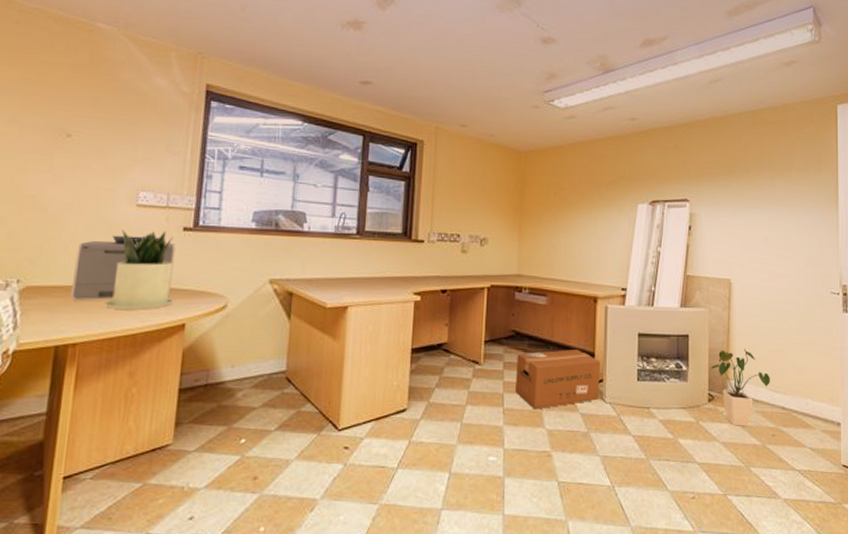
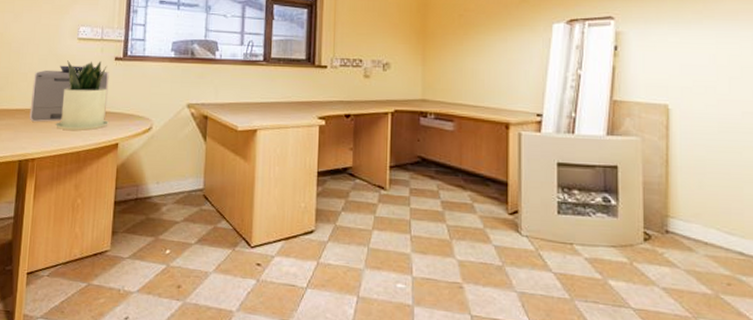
box: present [515,348,600,410] -> none [423,177,515,239]
house plant: present [711,349,770,426] -> none [646,184,723,272]

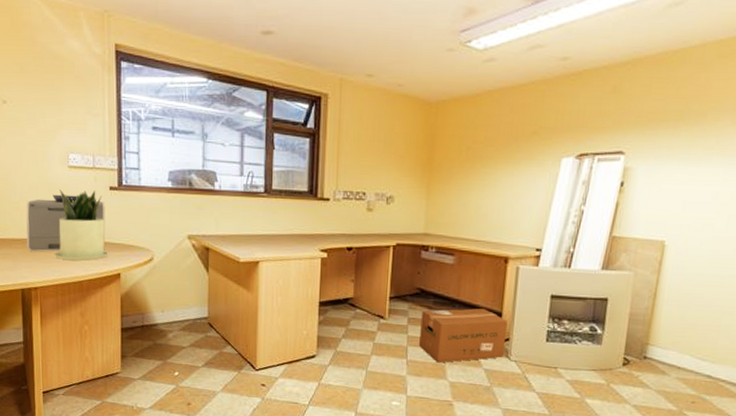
box: none [423,177,515,239] -> present [419,308,508,363]

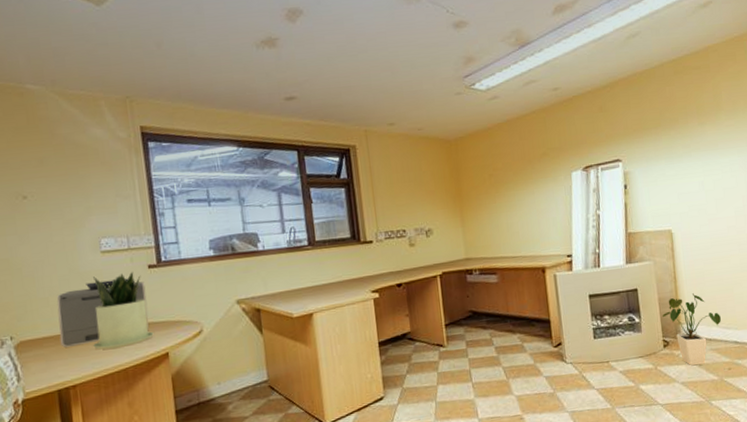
box: present [419,308,508,363] -> none [477,318,560,380]
house plant: none [630,315,698,392] -> present [662,293,721,366]

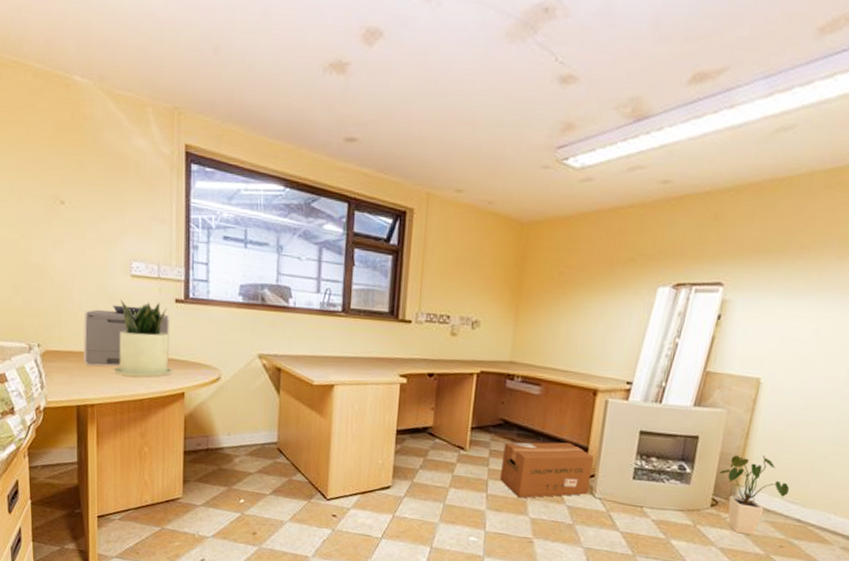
box: none [477,318,560,380] -> present [500,442,594,498]

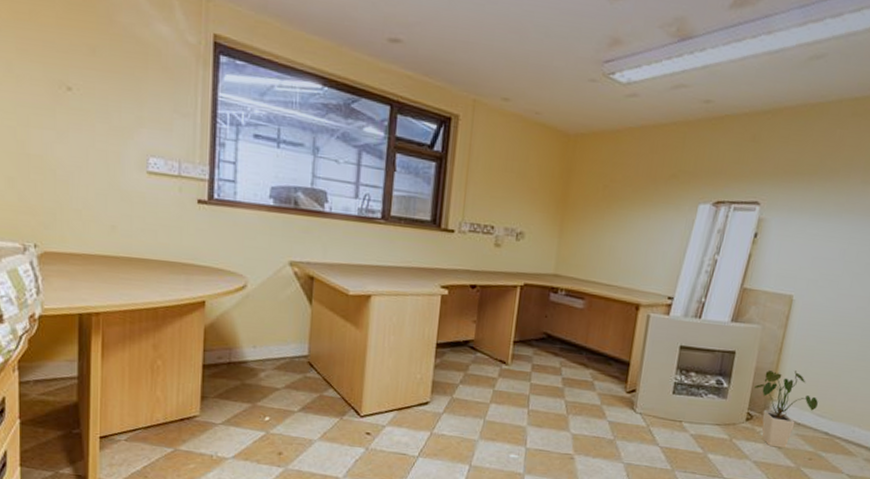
printer: present [83,305,170,367] -> none [88,203,191,272]
planter: present [114,300,172,378] -> none [124,198,192,284]
box: present [500,442,594,498] -> none [542,356,635,414]

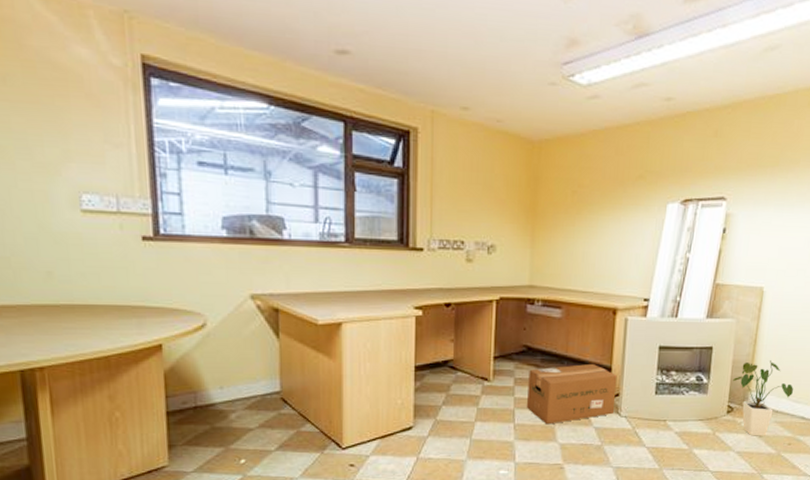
box: none [542,356,635,414] -> present [527,363,617,425]

